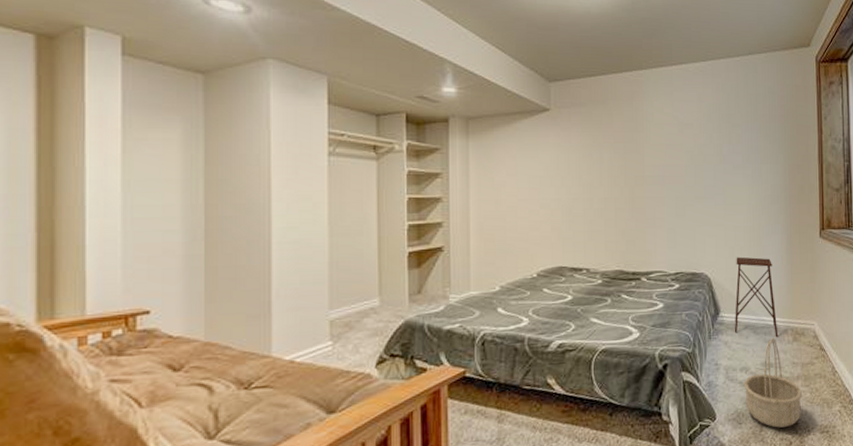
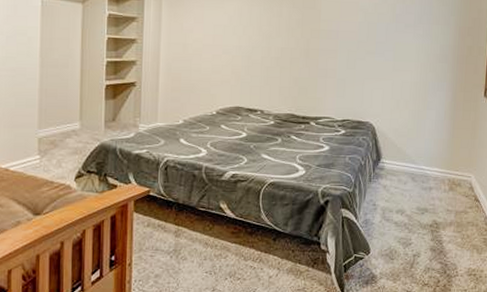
side table: present [734,256,779,338] -> none [393,109,436,186]
basket: present [743,338,803,428] -> none [398,186,454,267]

